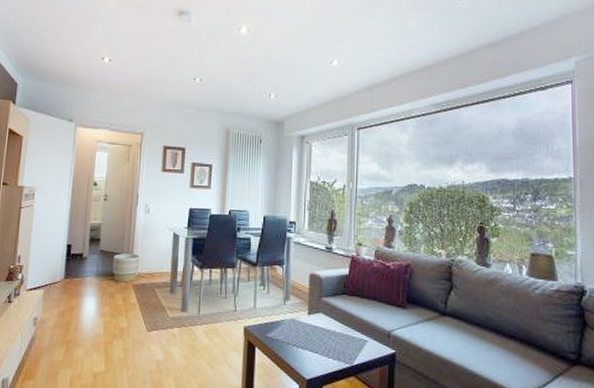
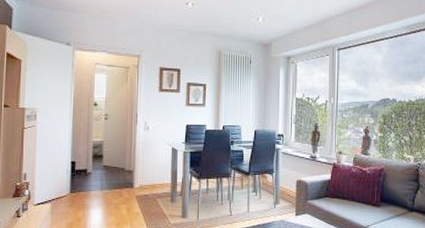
planter: present [112,253,140,283] -> none [116,168,141,194]

